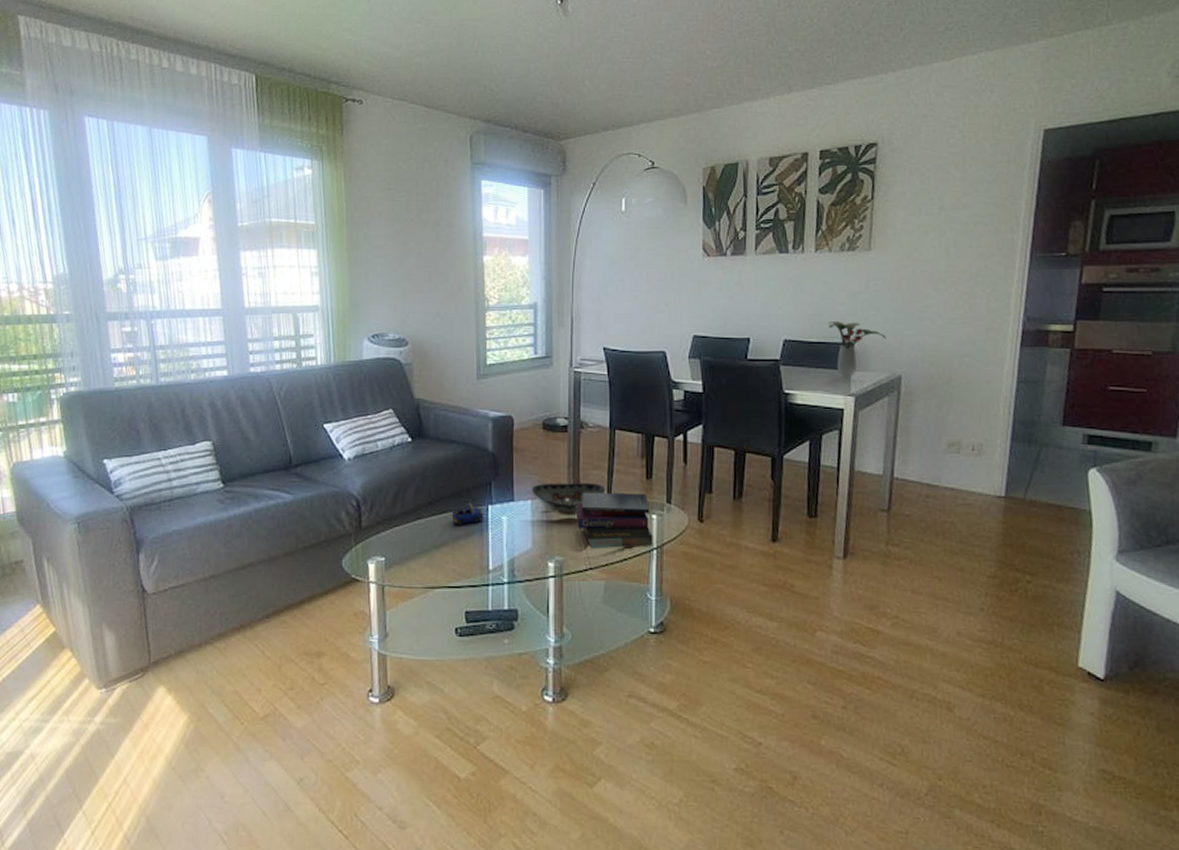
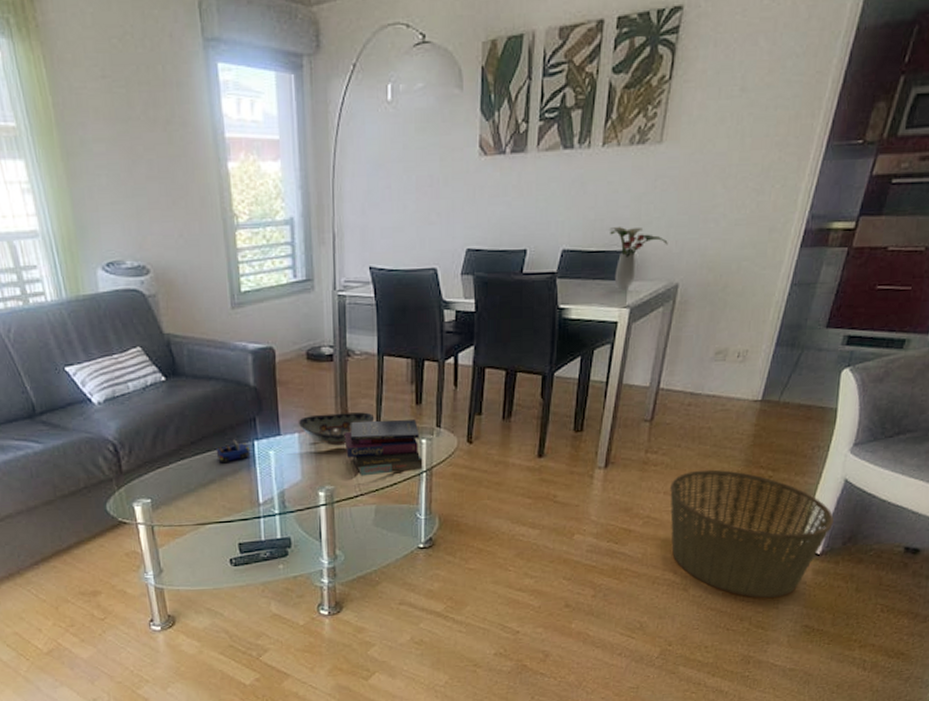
basket: none [917,568,1114,730] -> present [670,469,835,598]

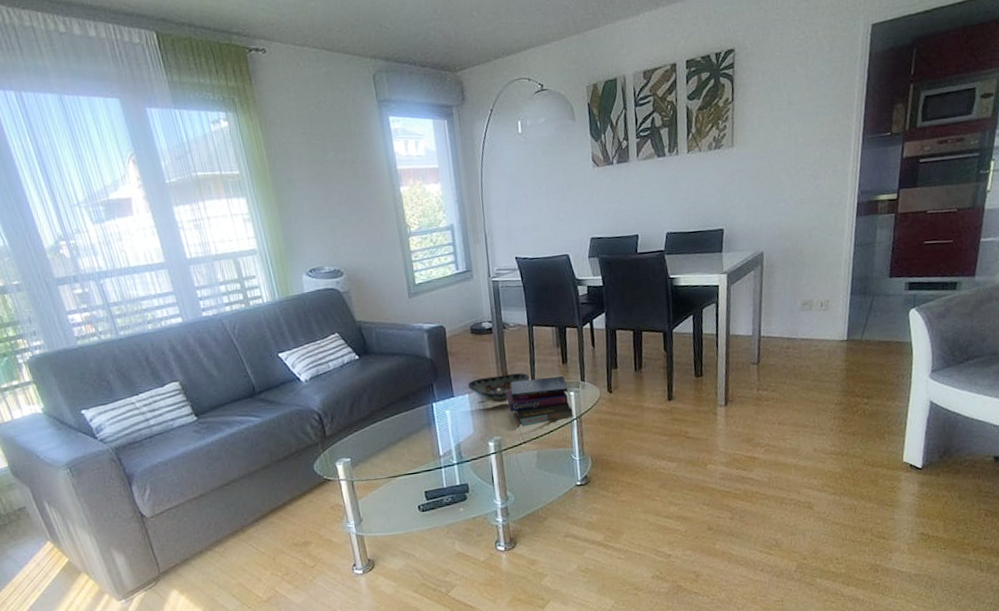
toy car: present [216,439,251,464] -> none [402,403,431,424]
flower arrangement: present [609,226,668,291] -> none [701,211,750,261]
basket: present [670,469,835,598] -> none [782,400,929,511]

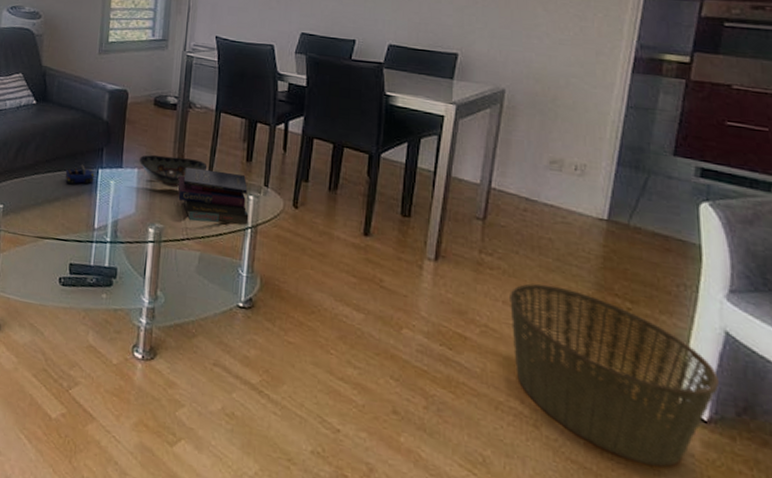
toy car: none [402,403,431,424] -> present [65,164,94,185]
basket: none [782,400,929,511] -> present [510,283,720,468]

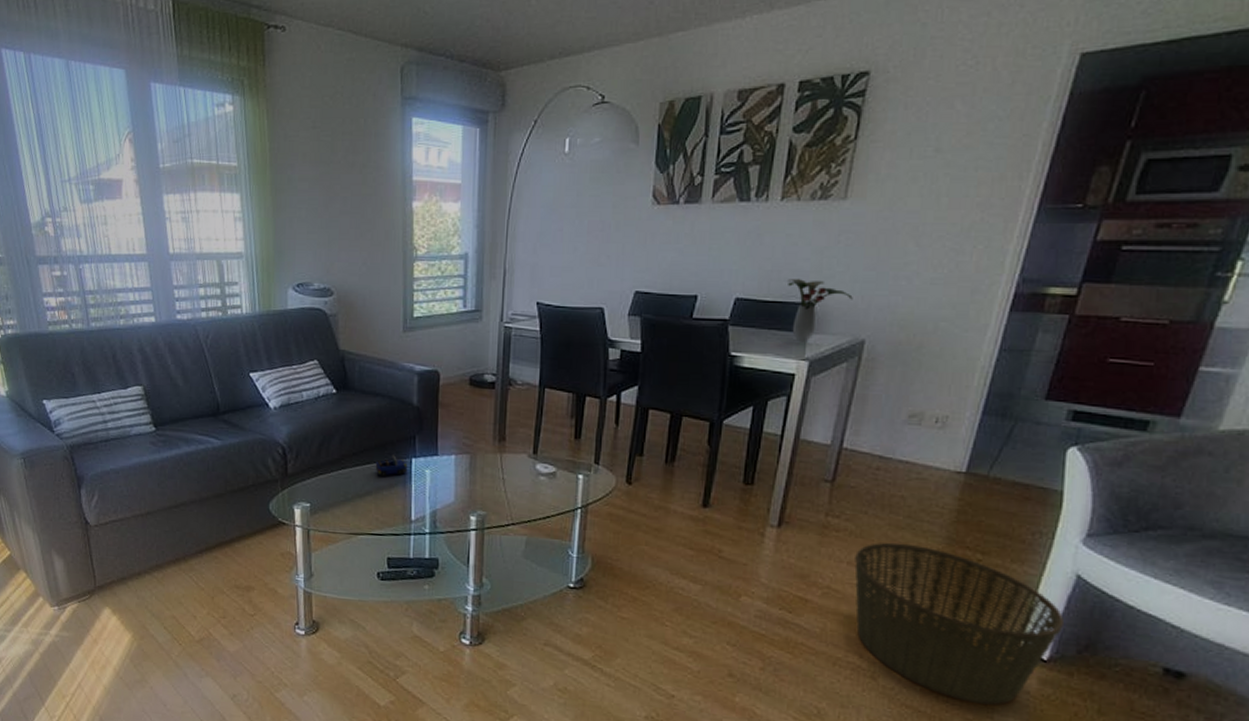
decorative bowl: present [139,154,208,189] -> none [455,438,532,474]
books: present [177,167,249,225] -> none [500,449,578,506]
flower arrangement: none [433,31,492,88] -> present [786,278,853,343]

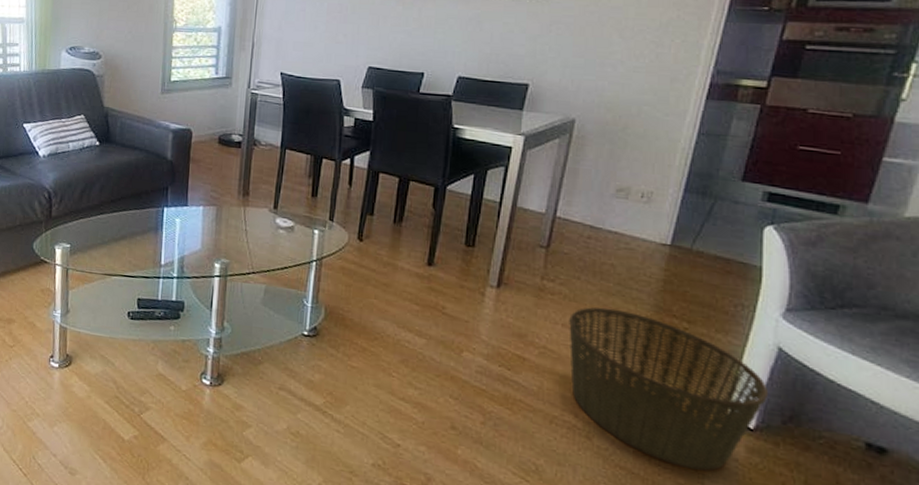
toy car: present [375,455,408,477] -> none [130,203,160,224]
flower arrangement: present [786,278,853,343] -> none [504,61,564,119]

